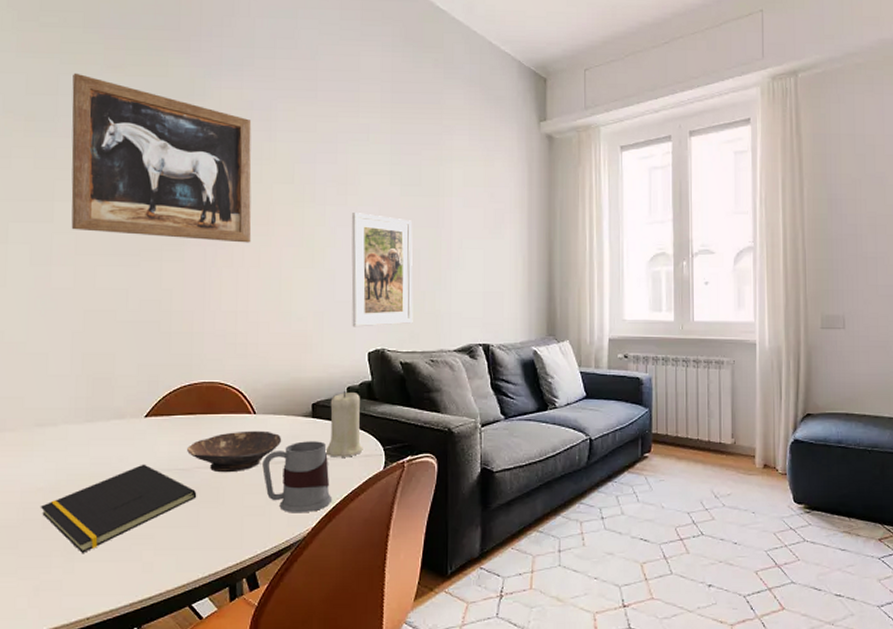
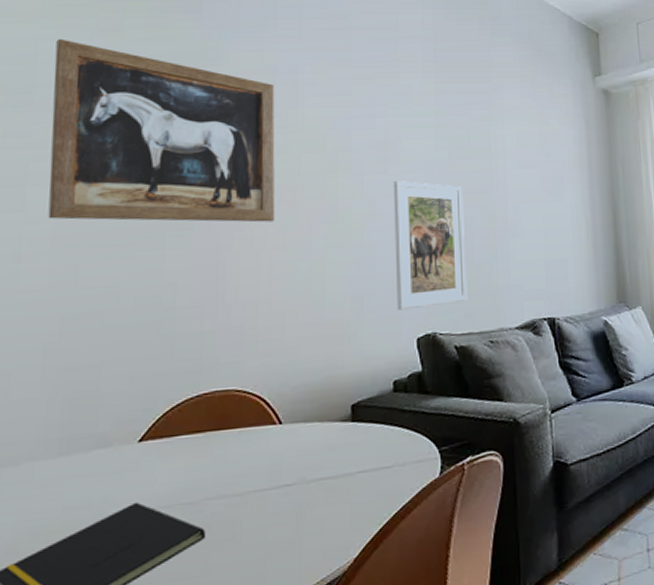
bowl: present [187,430,282,473] -> none [194,443,315,503]
mug: present [262,441,333,513] -> none [291,449,379,544]
candle: present [325,391,363,457] -> none [369,386,415,468]

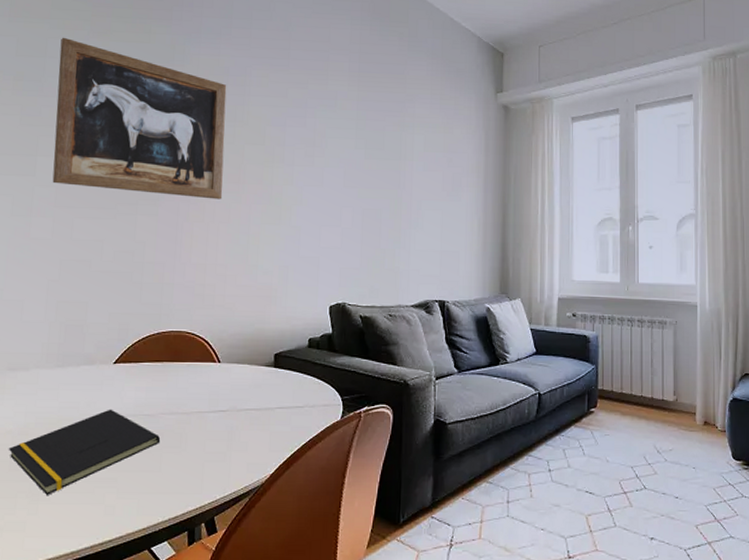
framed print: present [393,181,468,311] -> none [315,173,375,282]

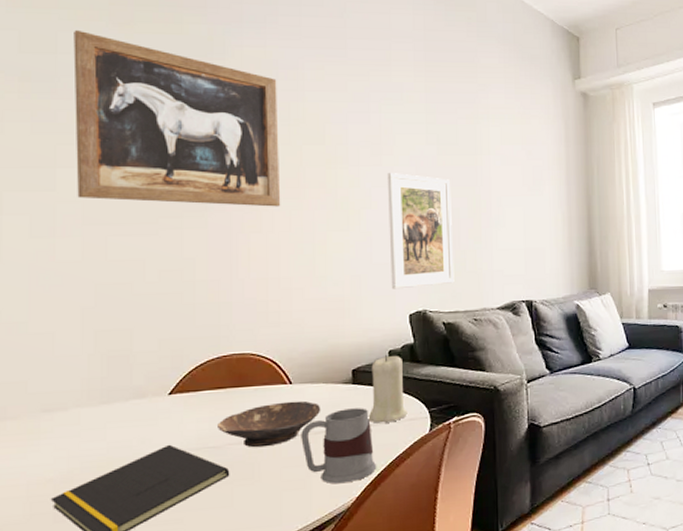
bowl: none [153,379,245,419] -> present [218,401,321,448]
mug: none [224,390,291,460] -> present [301,408,377,484]
candle: none [286,343,322,406] -> present [368,355,408,424]
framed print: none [315,173,375,282] -> present [387,173,455,290]

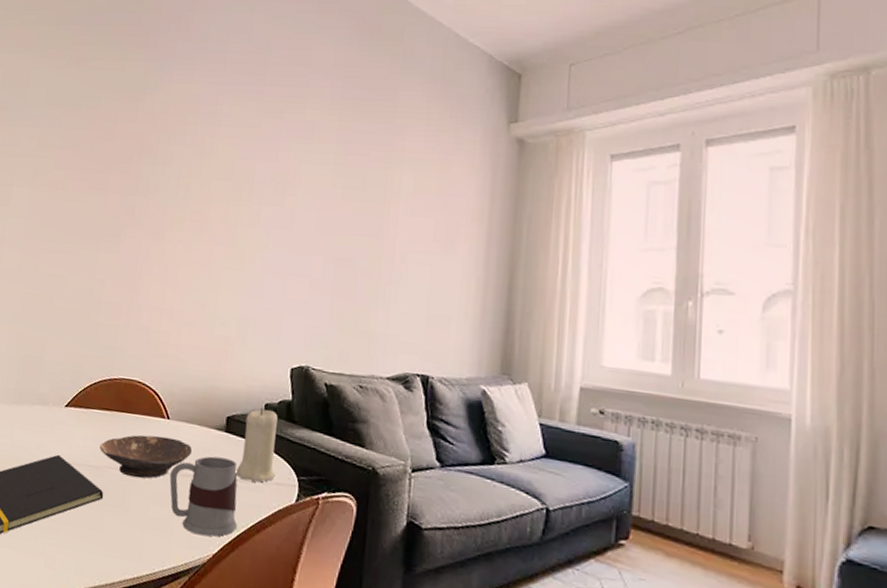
wall art: present [73,29,281,207] -> none [24,66,197,239]
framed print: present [387,173,455,290] -> none [276,215,352,342]

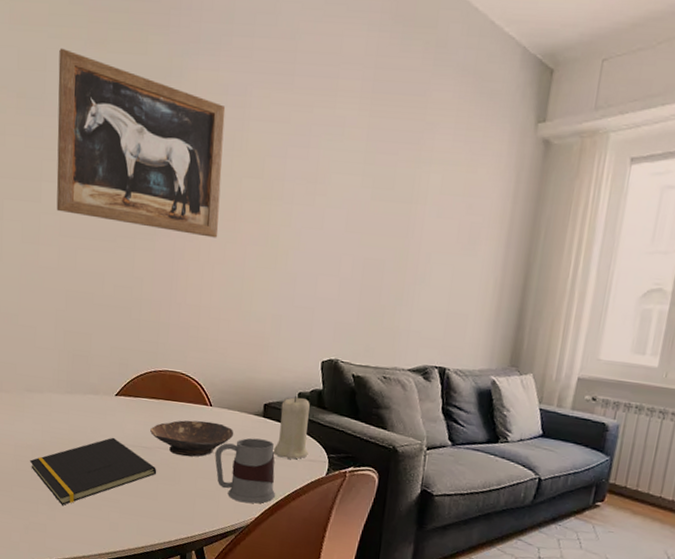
wall art: none [24,66,197,239] -> present [56,48,226,238]

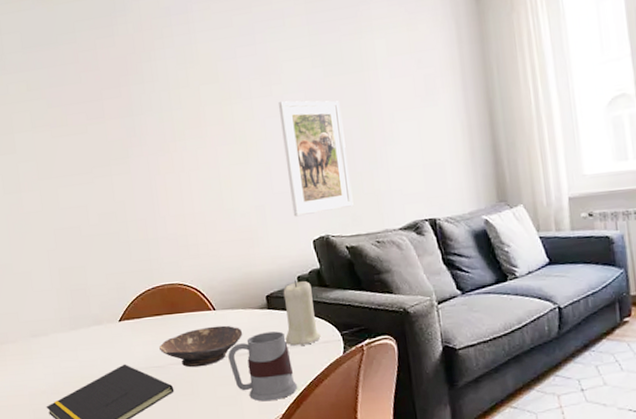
wall art: present [56,48,226,238] -> none [10,11,188,158]
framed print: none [308,215,380,337] -> present [278,100,354,217]

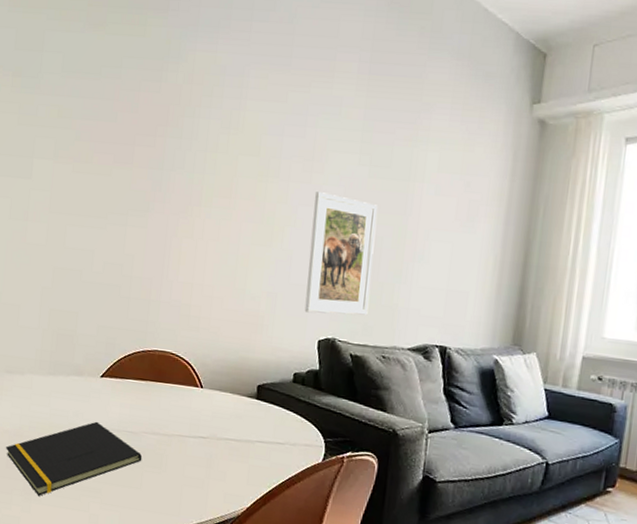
bowl: present [159,325,243,368] -> none [136,402,226,442]
mug: present [228,331,298,402] -> none [204,421,269,492]
candle: present [283,281,321,346] -> none [266,377,306,444]

